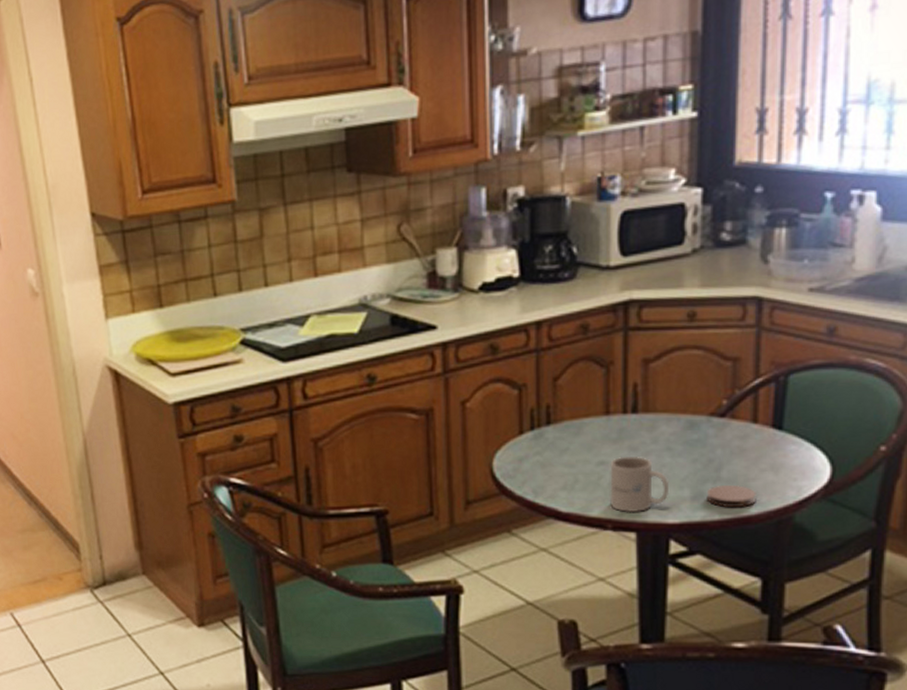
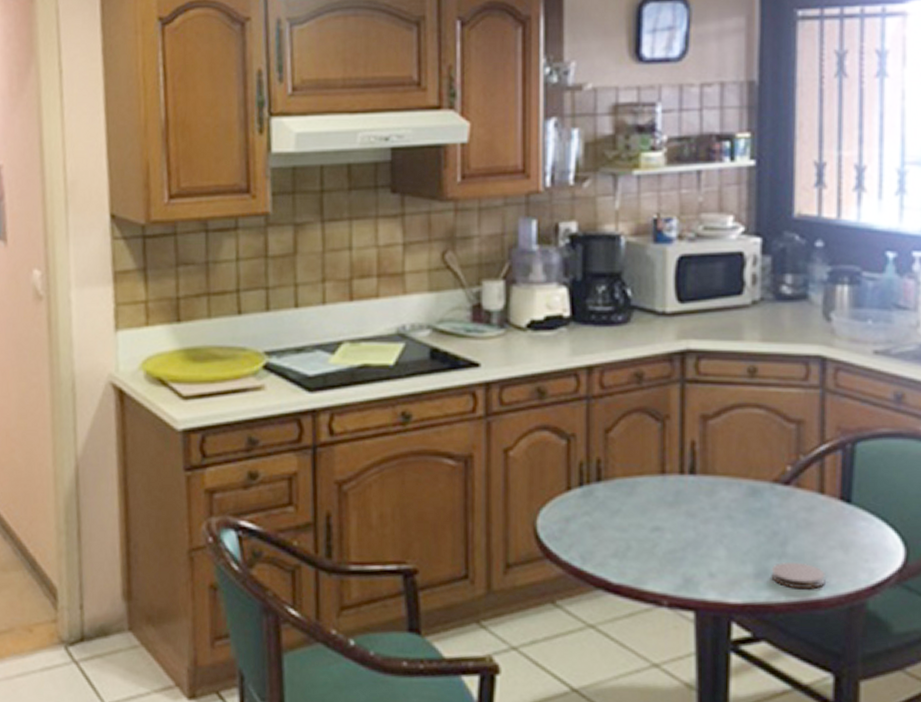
mug: present [610,456,670,513] -> none [665,522,731,589]

